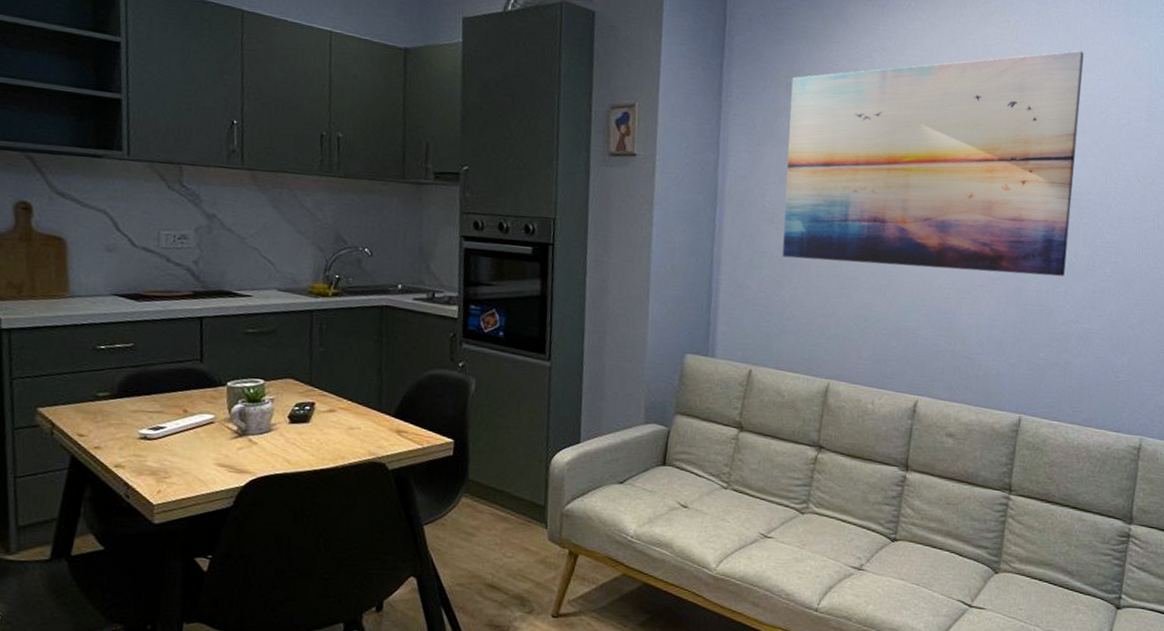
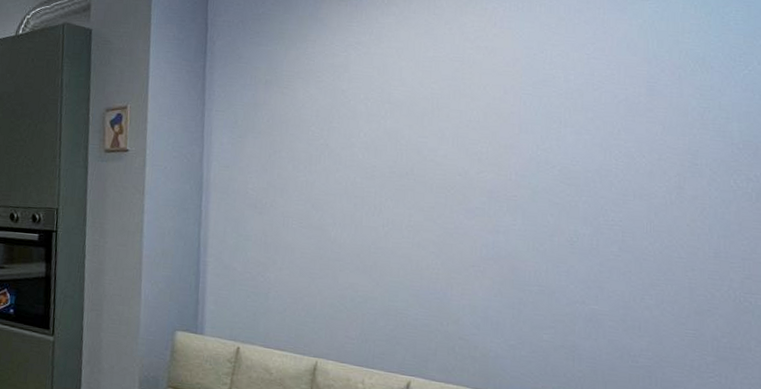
wall art: present [782,50,1084,277] -> none [266,31,570,256]

